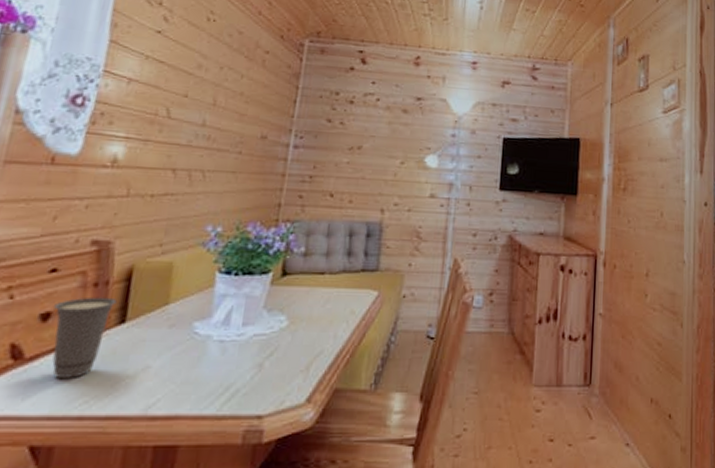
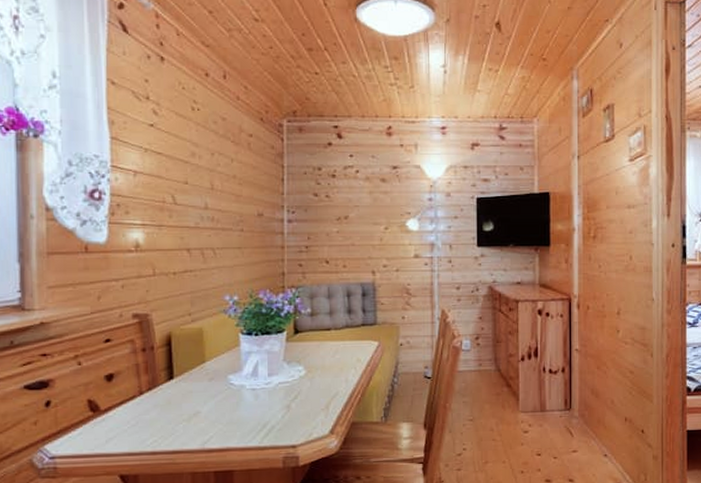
cup: present [52,297,117,378] -> none [113,359,163,424]

